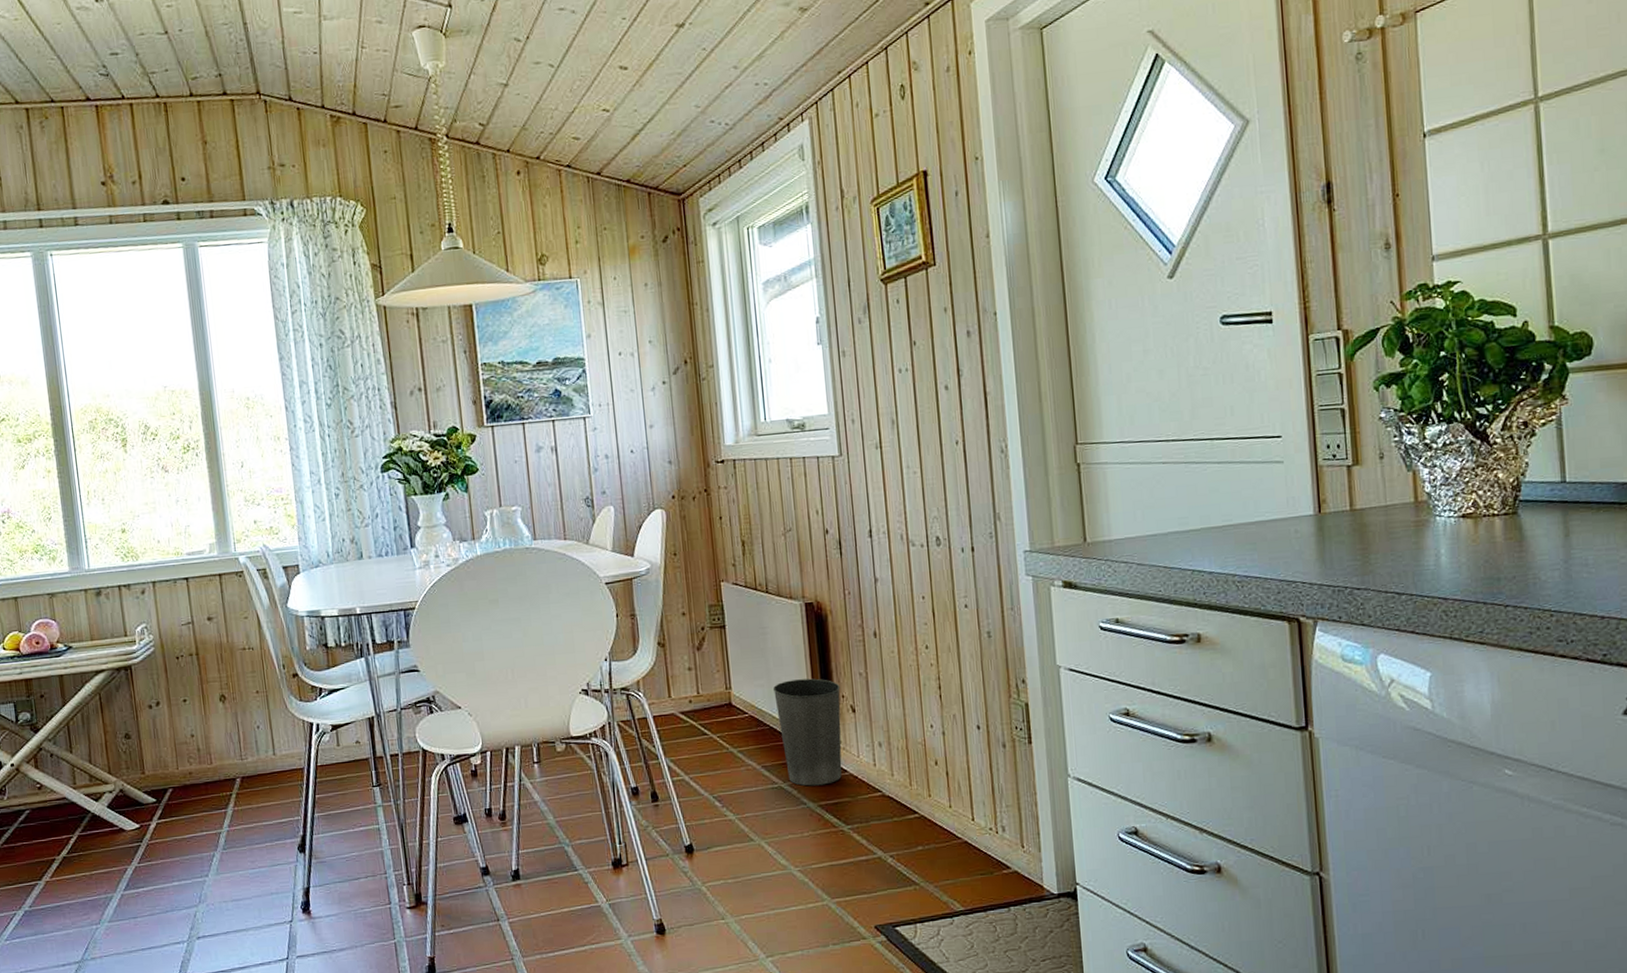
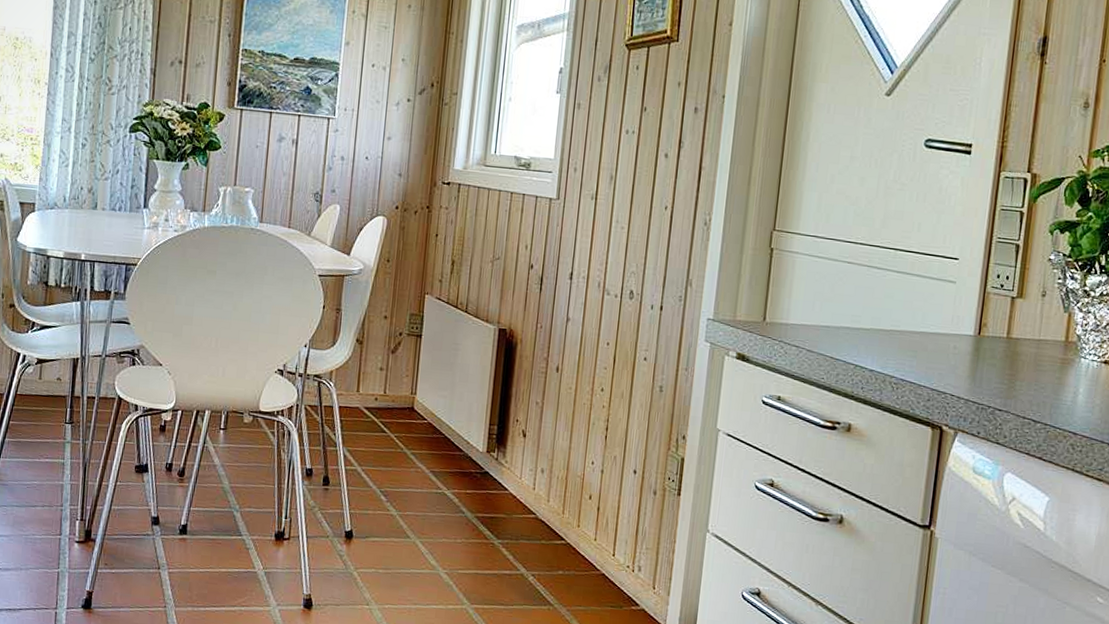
waste basket: present [772,678,842,786] -> none [453,396,517,499]

